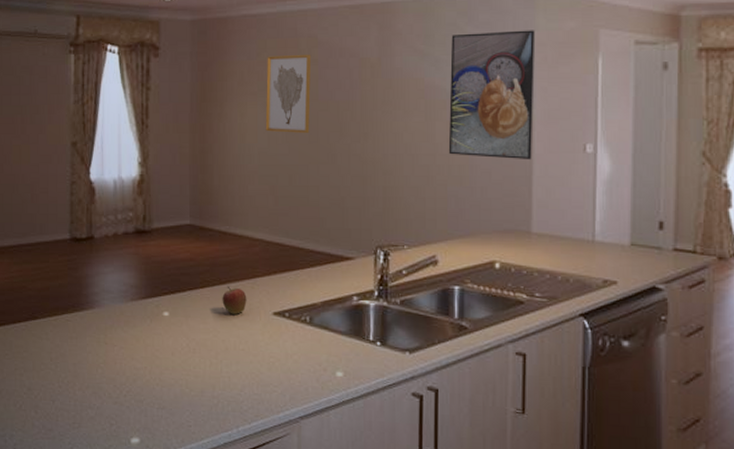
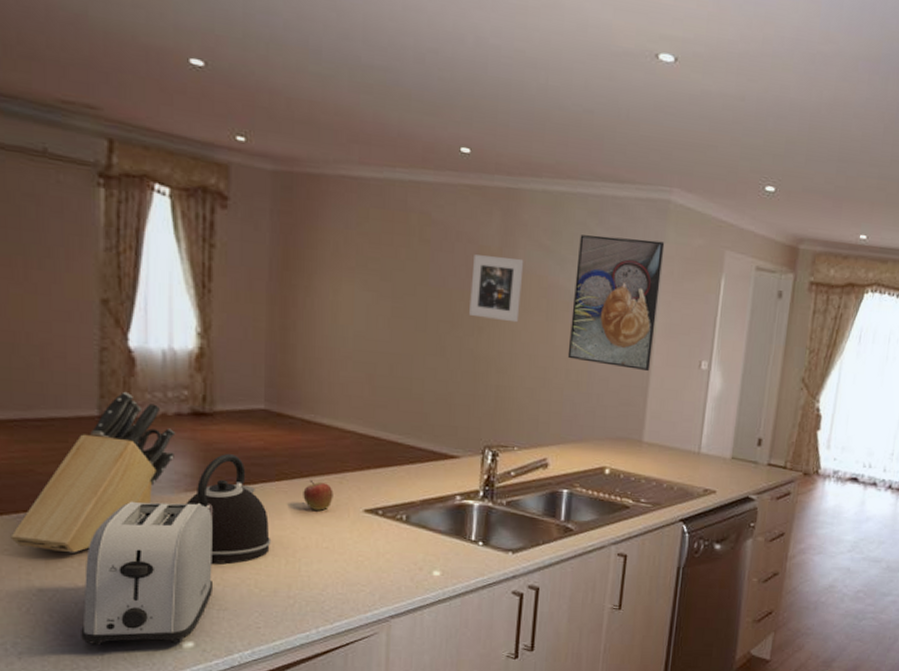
knife block: none [10,217,124,357] -> present [10,391,176,553]
toaster: none [57,310,154,440] -> present [81,501,214,646]
kettle: none [132,266,198,365] -> present [186,454,271,563]
wall art: present [265,54,312,134] -> none [363,227,423,321]
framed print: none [355,66,401,125] -> present [469,254,524,323]

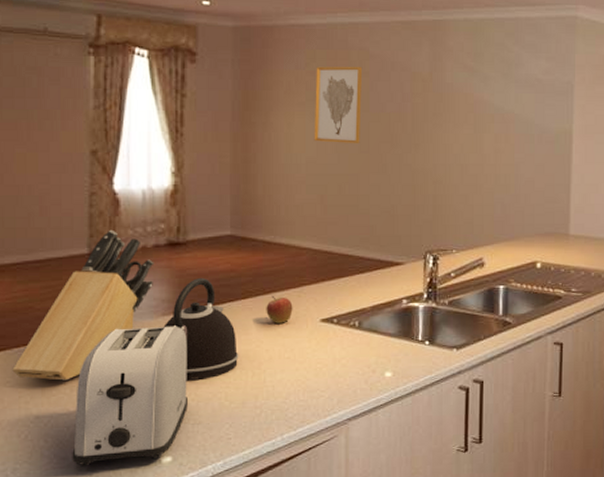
wall art: none [363,227,423,321] -> present [314,66,363,144]
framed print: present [469,254,524,323] -> none [406,81,452,137]
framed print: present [567,235,665,372] -> none [495,52,575,170]

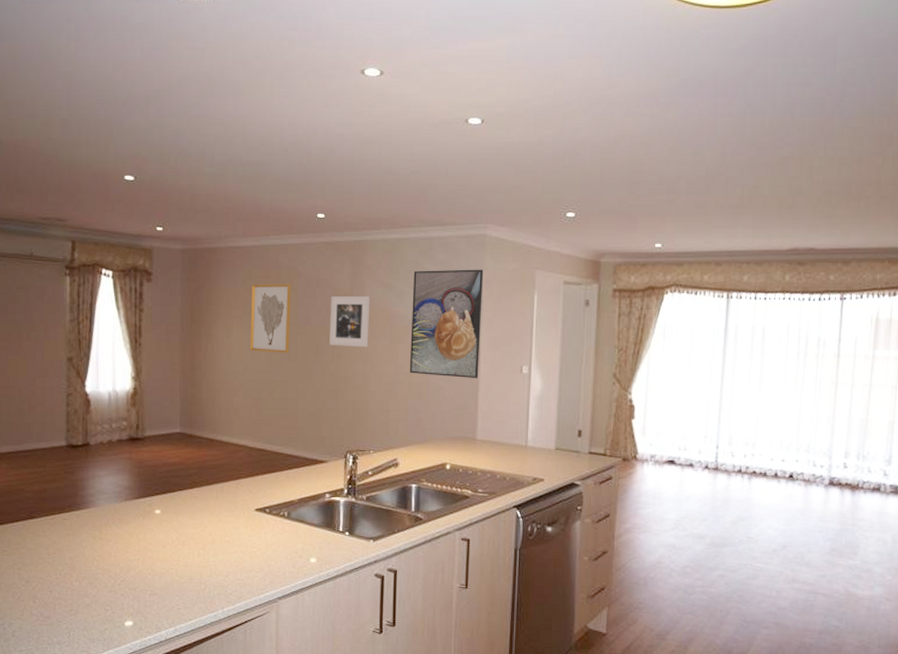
knife block: present [12,229,154,381] -> none [8,425,118,552]
toaster: present [72,325,189,466] -> none [54,509,146,625]
kettle: present [163,278,239,380] -> none [126,469,187,557]
fruit: present [266,295,293,323] -> none [209,486,232,511]
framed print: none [406,81,452,137] -> present [330,296,370,348]
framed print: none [495,52,575,170] -> present [409,269,484,379]

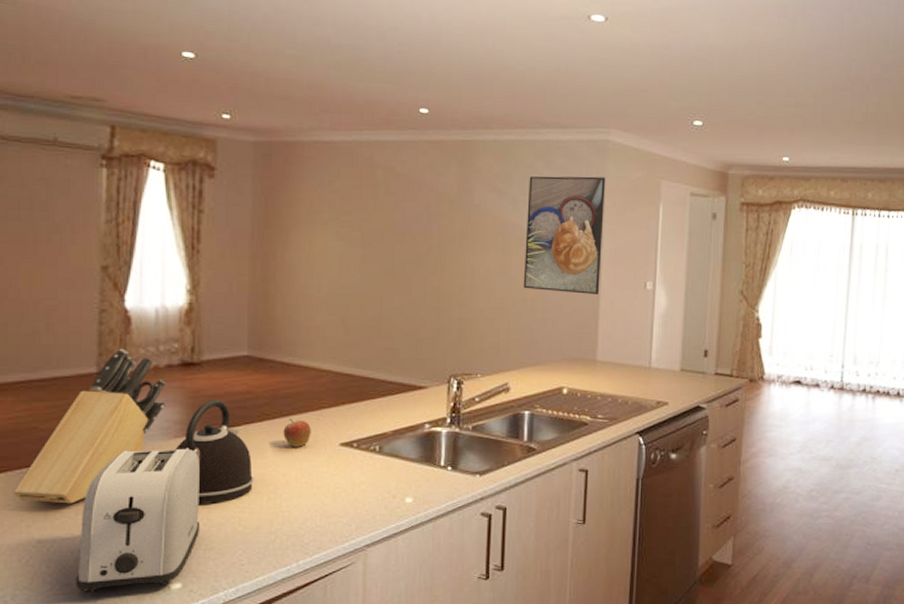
knife block: none [8,425,118,552] -> present [13,348,167,504]
toaster: none [54,509,146,625] -> present [76,448,201,593]
kettle: none [126,469,187,557] -> present [175,400,254,504]
fruit: none [209,486,232,511] -> present [283,418,311,447]
wall art: present [249,283,292,354] -> none [336,185,388,265]
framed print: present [330,296,370,348] -> none [432,201,480,260]

